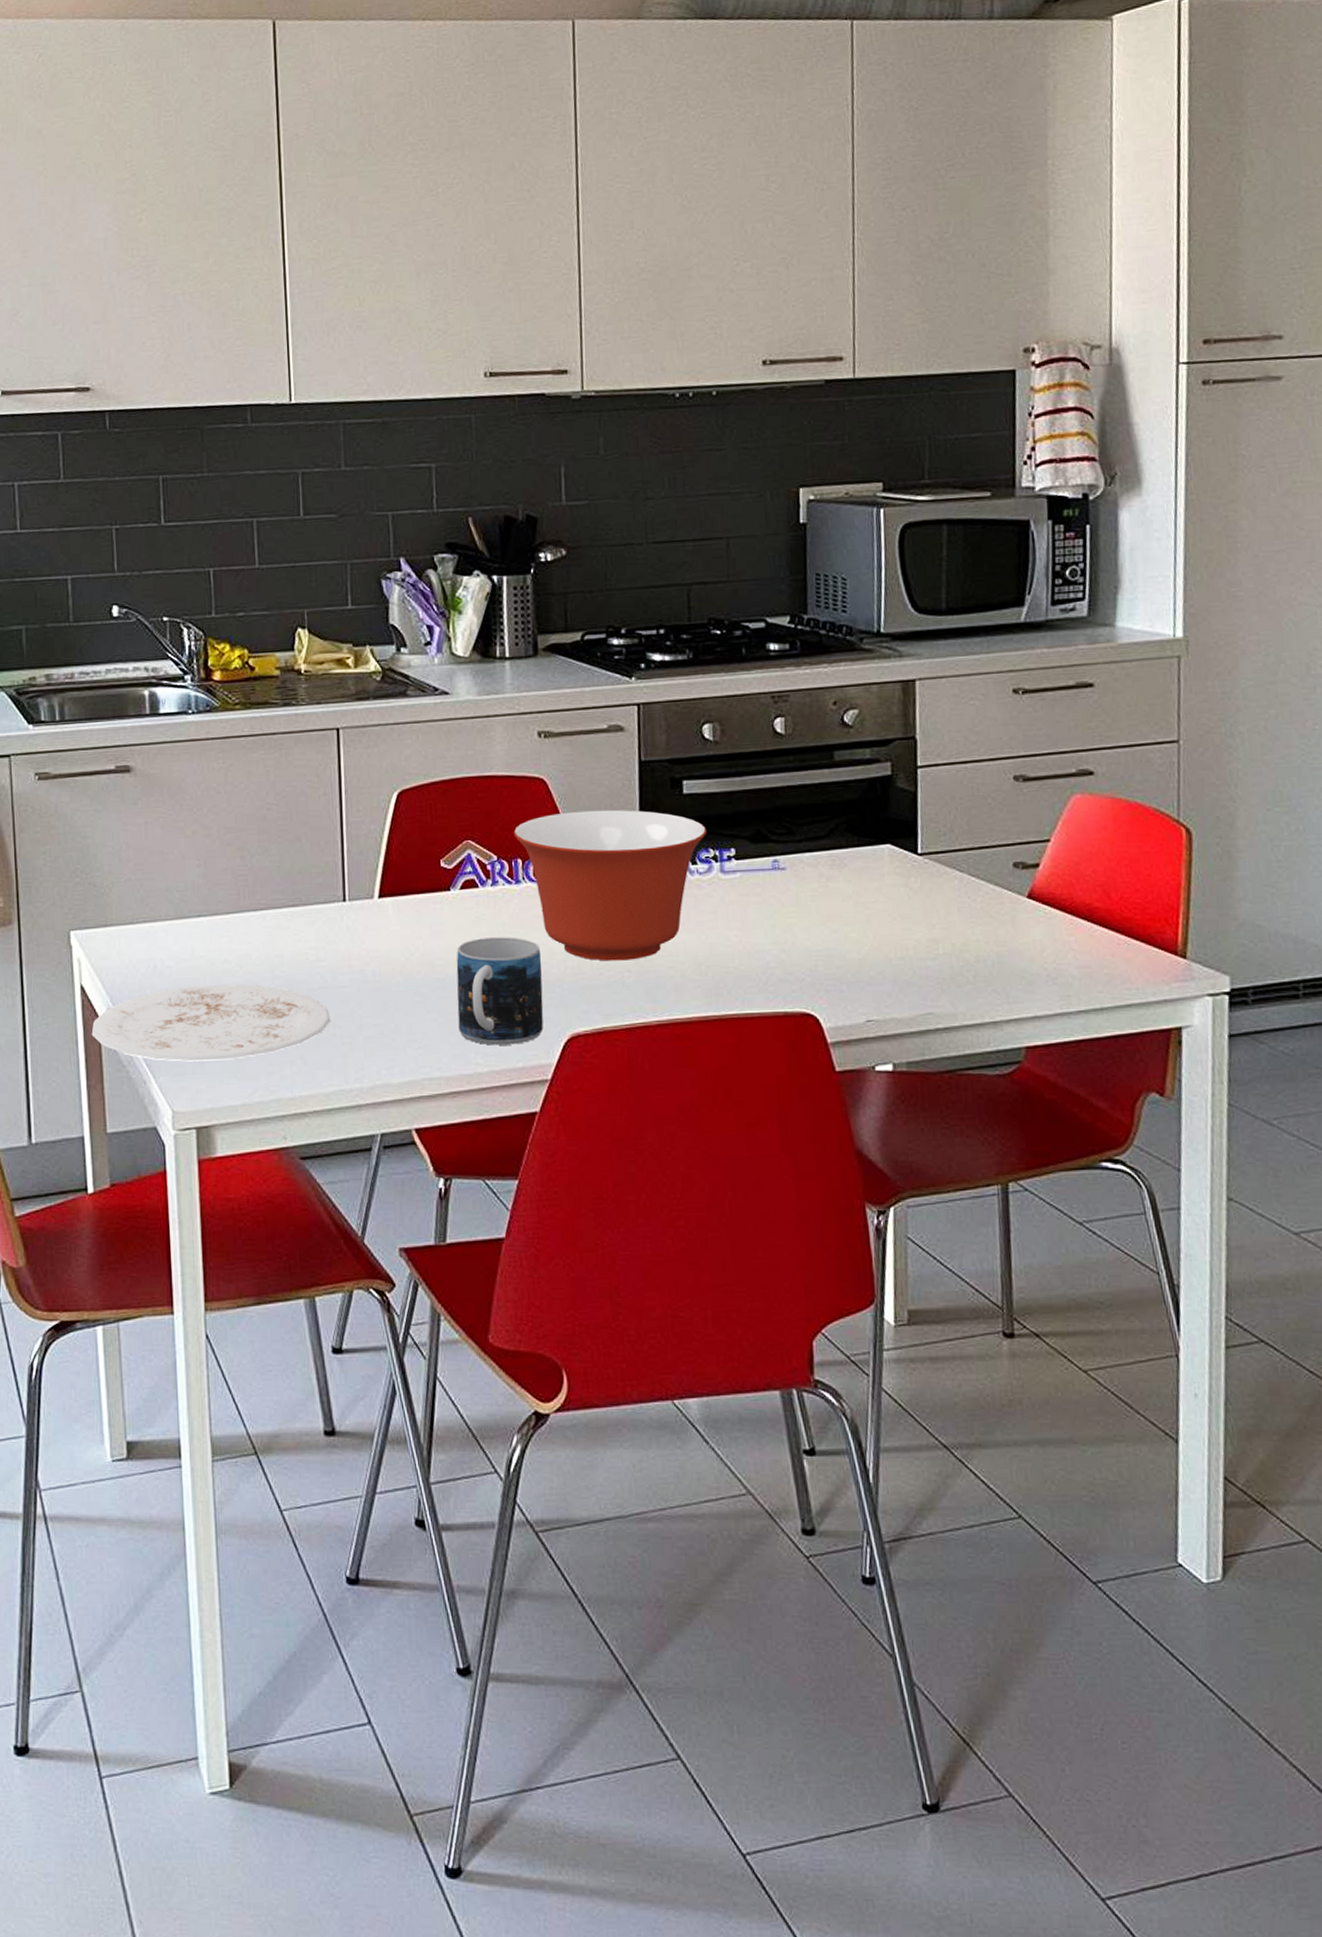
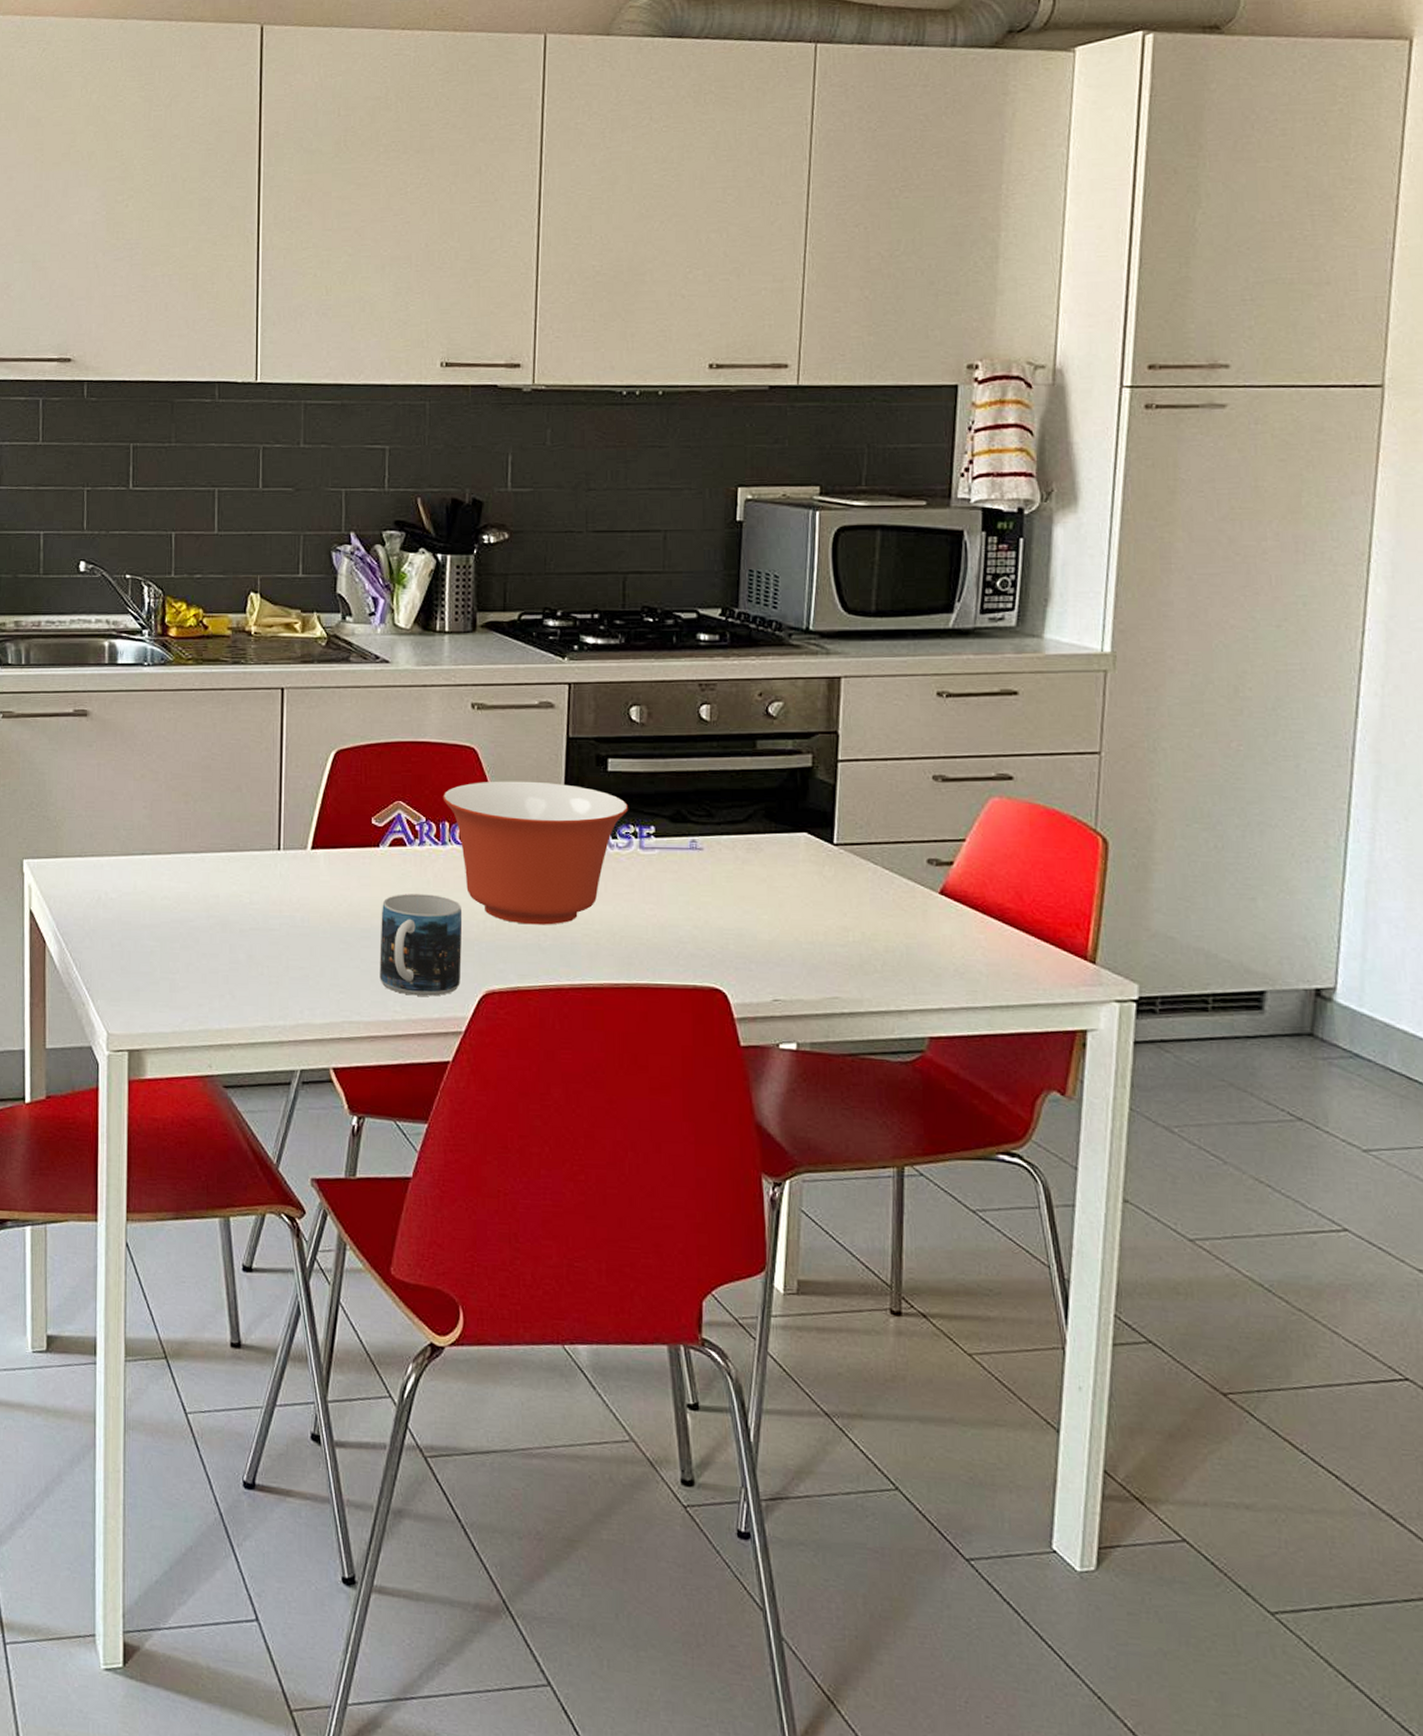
plate: present [91,984,331,1062] -> none [37,918,260,990]

